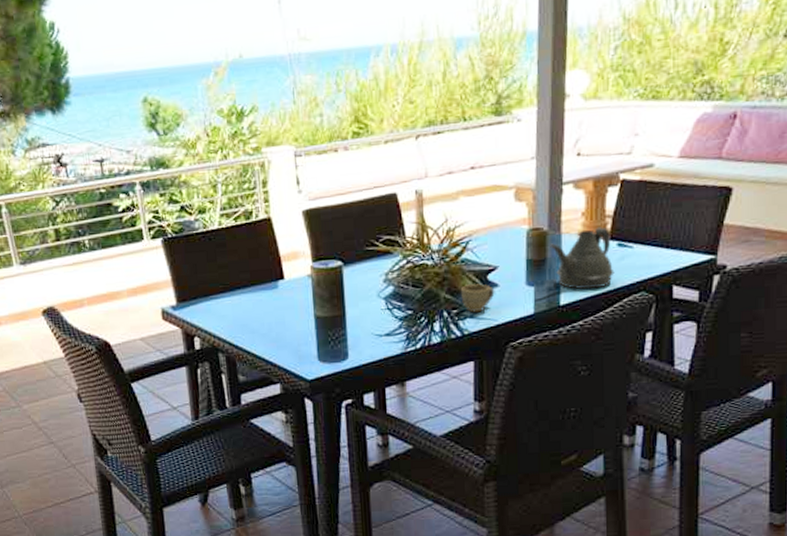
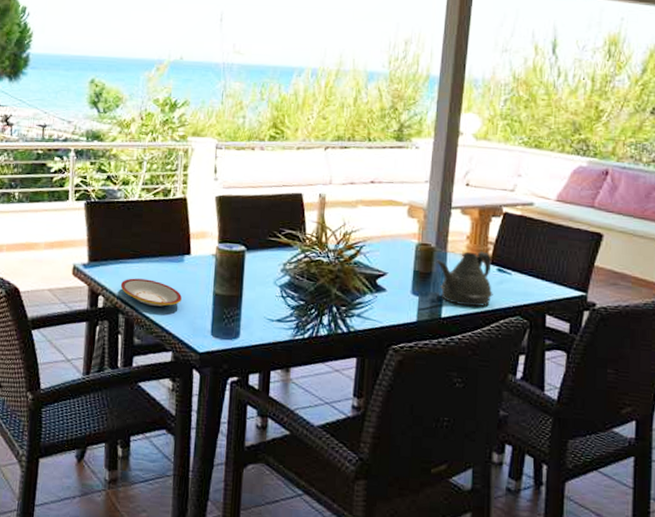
plate: none [215,312,282,340] -> present [120,278,182,307]
cup: present [461,283,495,313] -> none [350,284,382,313]

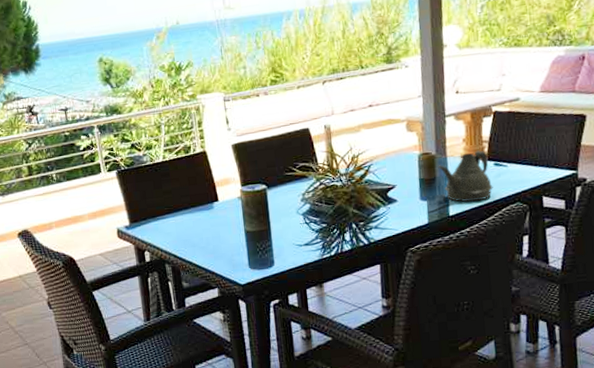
plate: present [120,278,182,307] -> none [161,229,218,252]

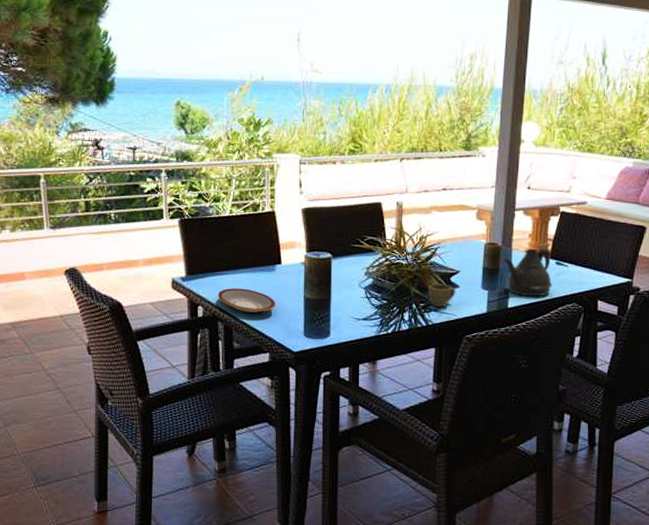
plate: none [161,229,218,252] -> present [217,288,275,313]
cup: none [366,199,395,225] -> present [428,282,456,308]

